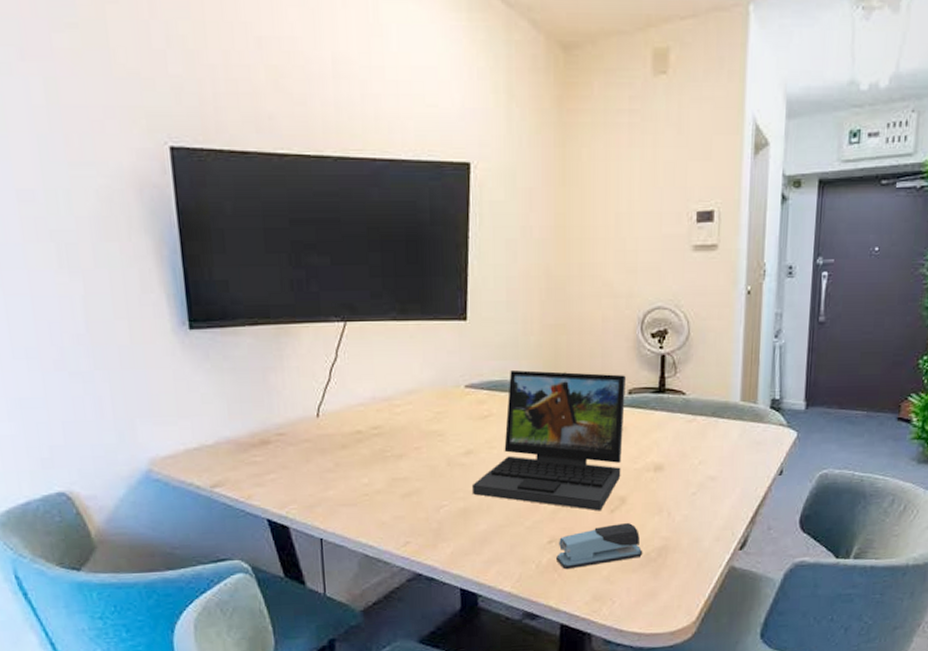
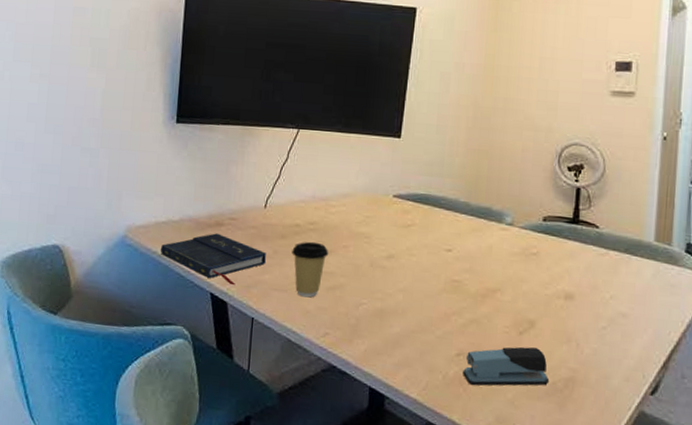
book: none [196,453,327,508] -> present [160,233,266,286]
coffee cup: none [356,447,400,508] -> present [292,241,329,298]
laptop: present [471,369,626,511] -> none [389,185,541,332]

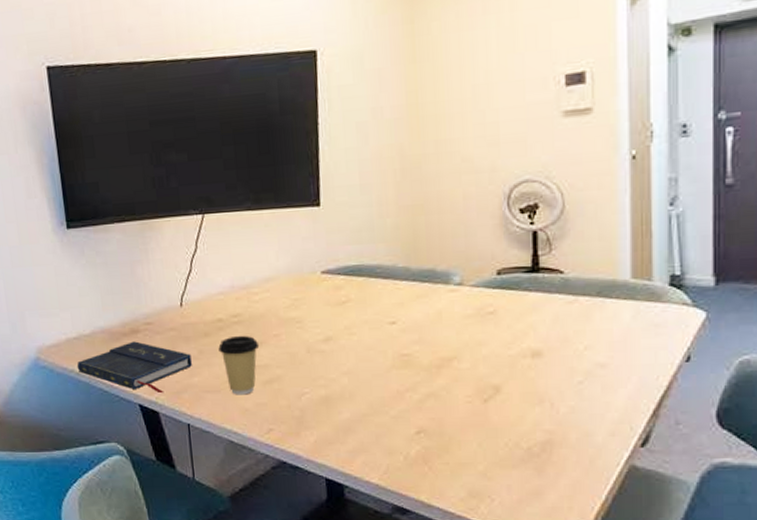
stapler: present [463,346,550,386] -> none [426,414,524,463]

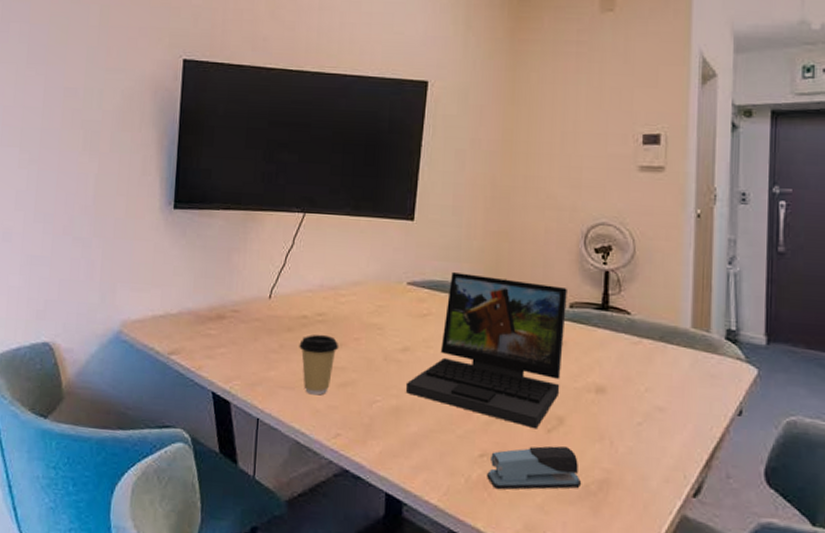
book: present [77,341,192,394] -> none [157,327,271,384]
laptop: none [332,253,494,401] -> present [405,271,567,429]
stapler: none [426,414,524,463] -> present [487,446,582,490]

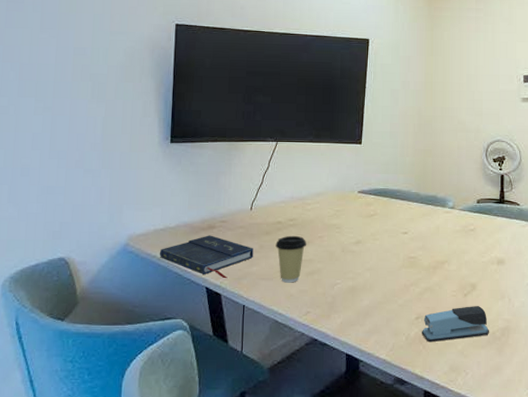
book: none [157,327,271,384] -> present [159,235,253,279]
laptop: present [405,271,567,429] -> none [359,181,475,295]

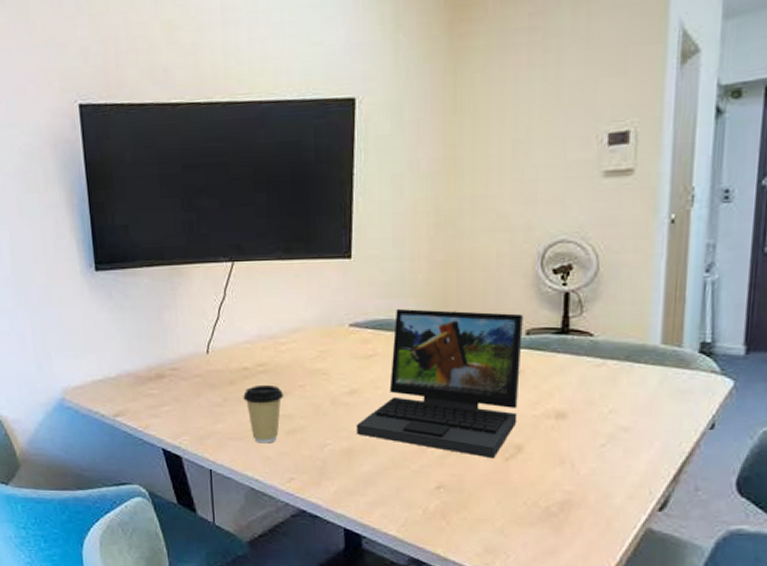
book: present [159,235,253,279] -> none [101,386,216,439]
laptop: none [359,181,475,295] -> present [355,308,523,459]
stapler: present [422,306,490,343] -> none [445,473,542,518]

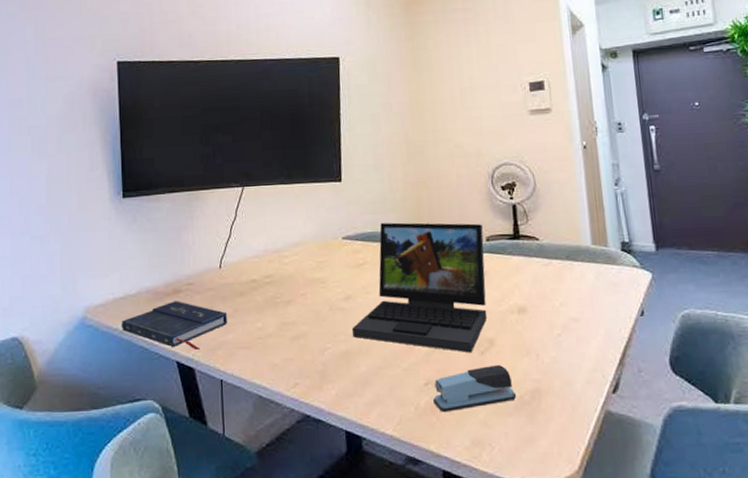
book: none [101,386,216,439] -> present [121,301,227,351]
coffee cup: present [243,384,284,444] -> none [252,294,288,351]
stapler: none [445,473,542,518] -> present [433,365,517,413]

